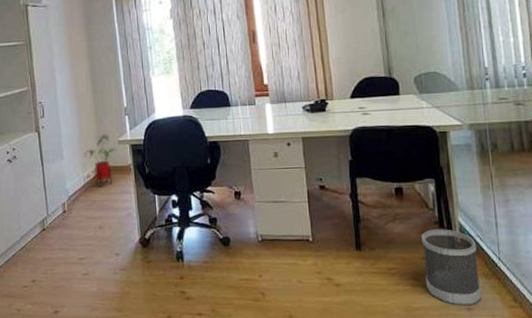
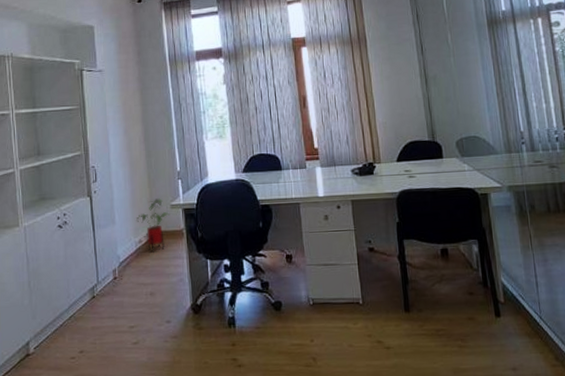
wastebasket: present [421,229,483,306] -> none [467,289,527,366]

